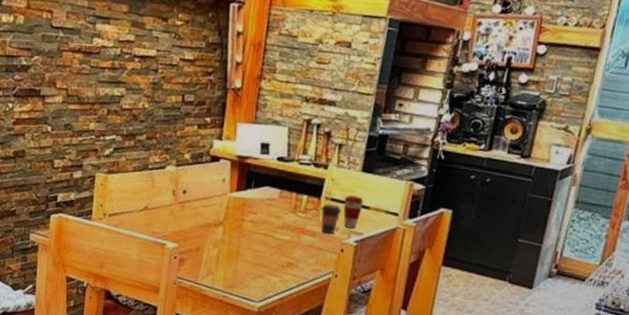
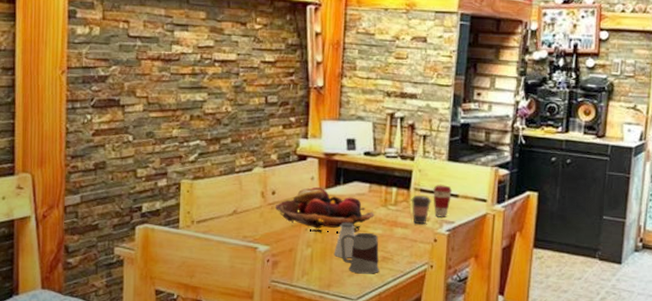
fruit basket: none [185,188,283,237] -> present [275,186,374,234]
saltshaker: none [239,226,262,262] -> present [333,222,355,258]
mug: none [246,237,285,279] -> present [340,232,379,274]

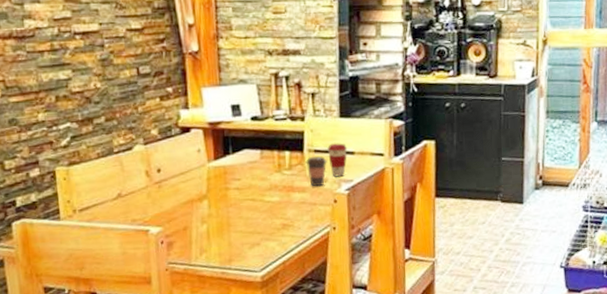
fruit basket: present [275,186,374,234] -> none [162,159,269,207]
saltshaker: present [333,222,355,258] -> none [231,192,251,230]
mug: present [340,232,379,274] -> none [236,201,281,245]

